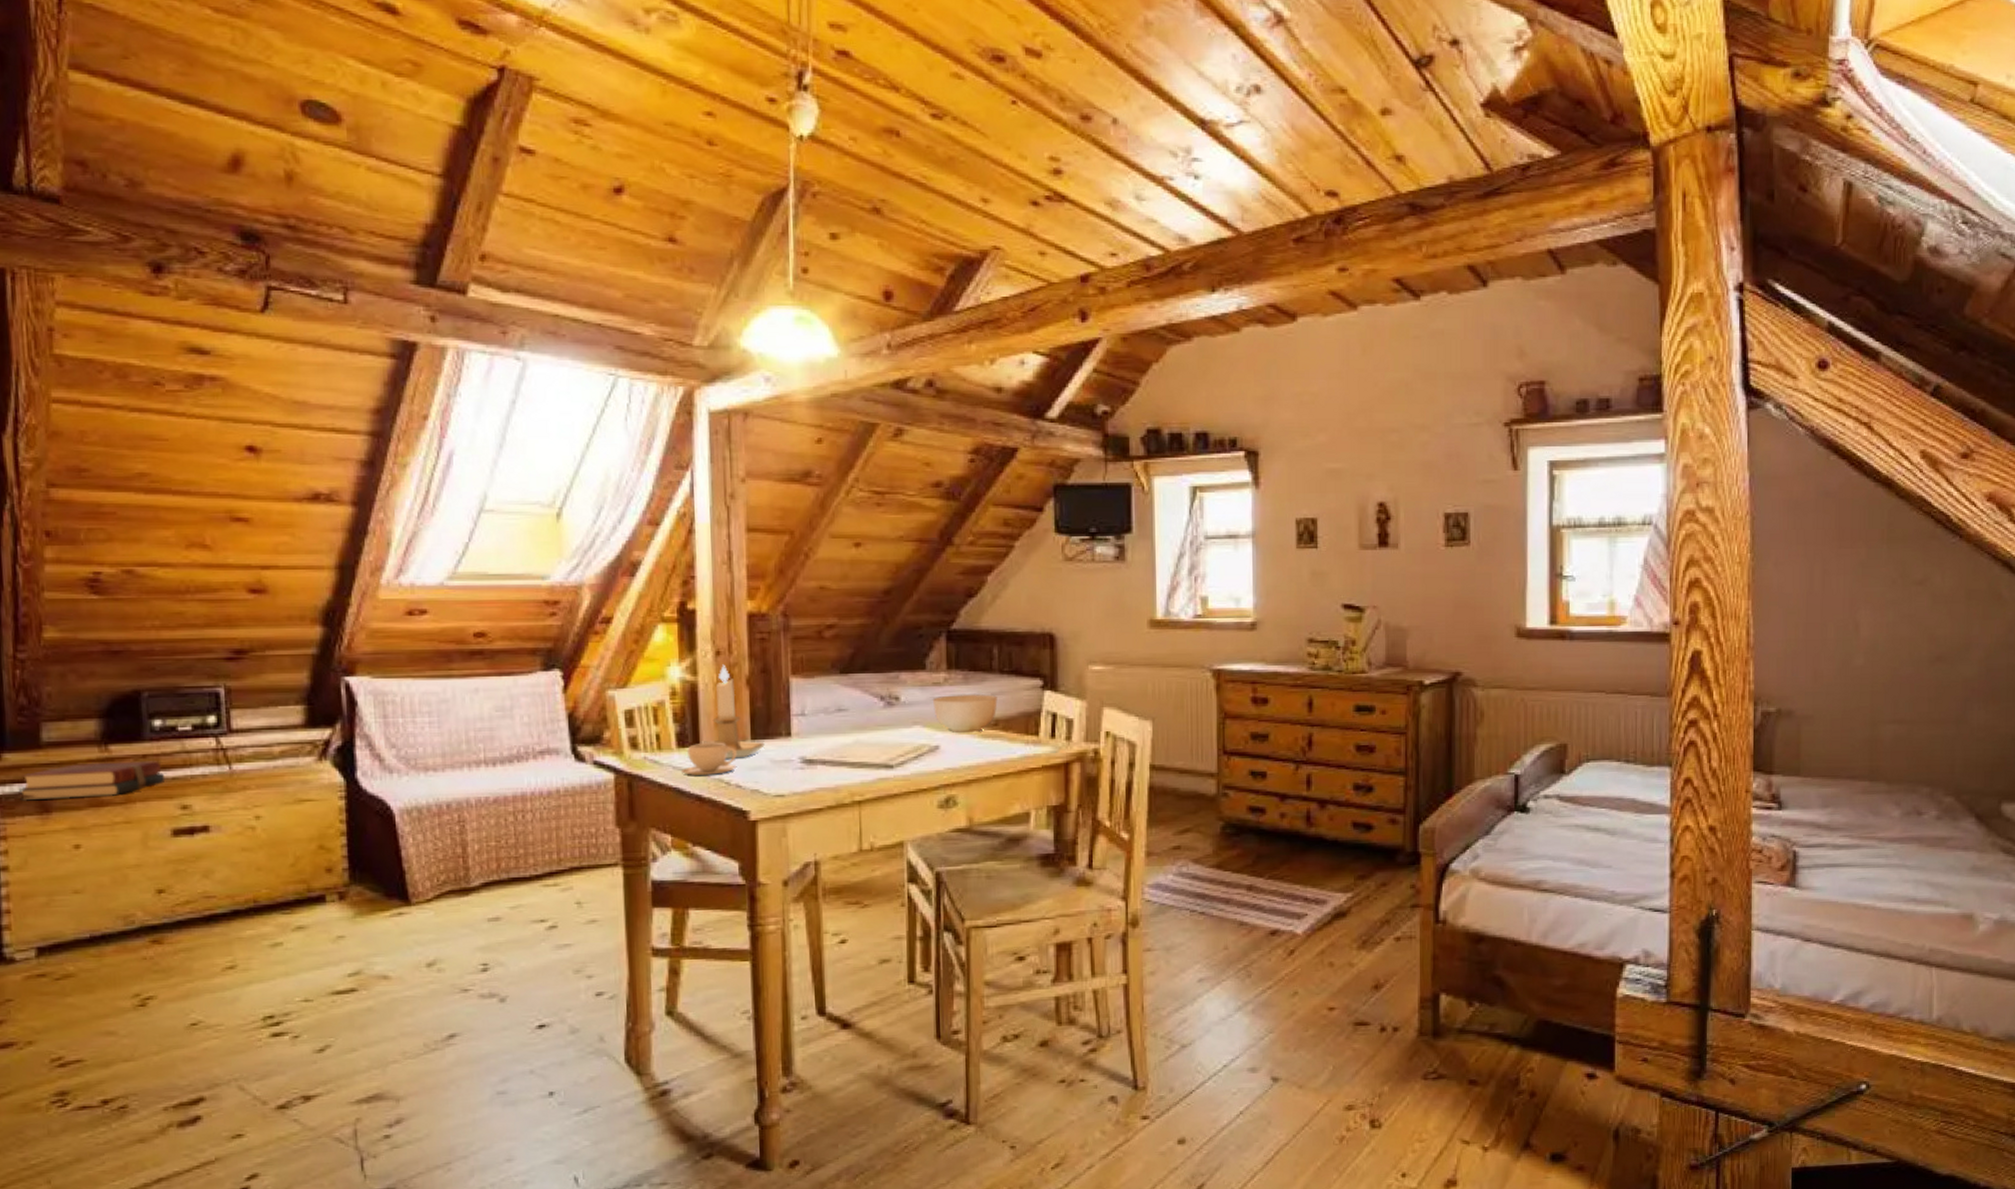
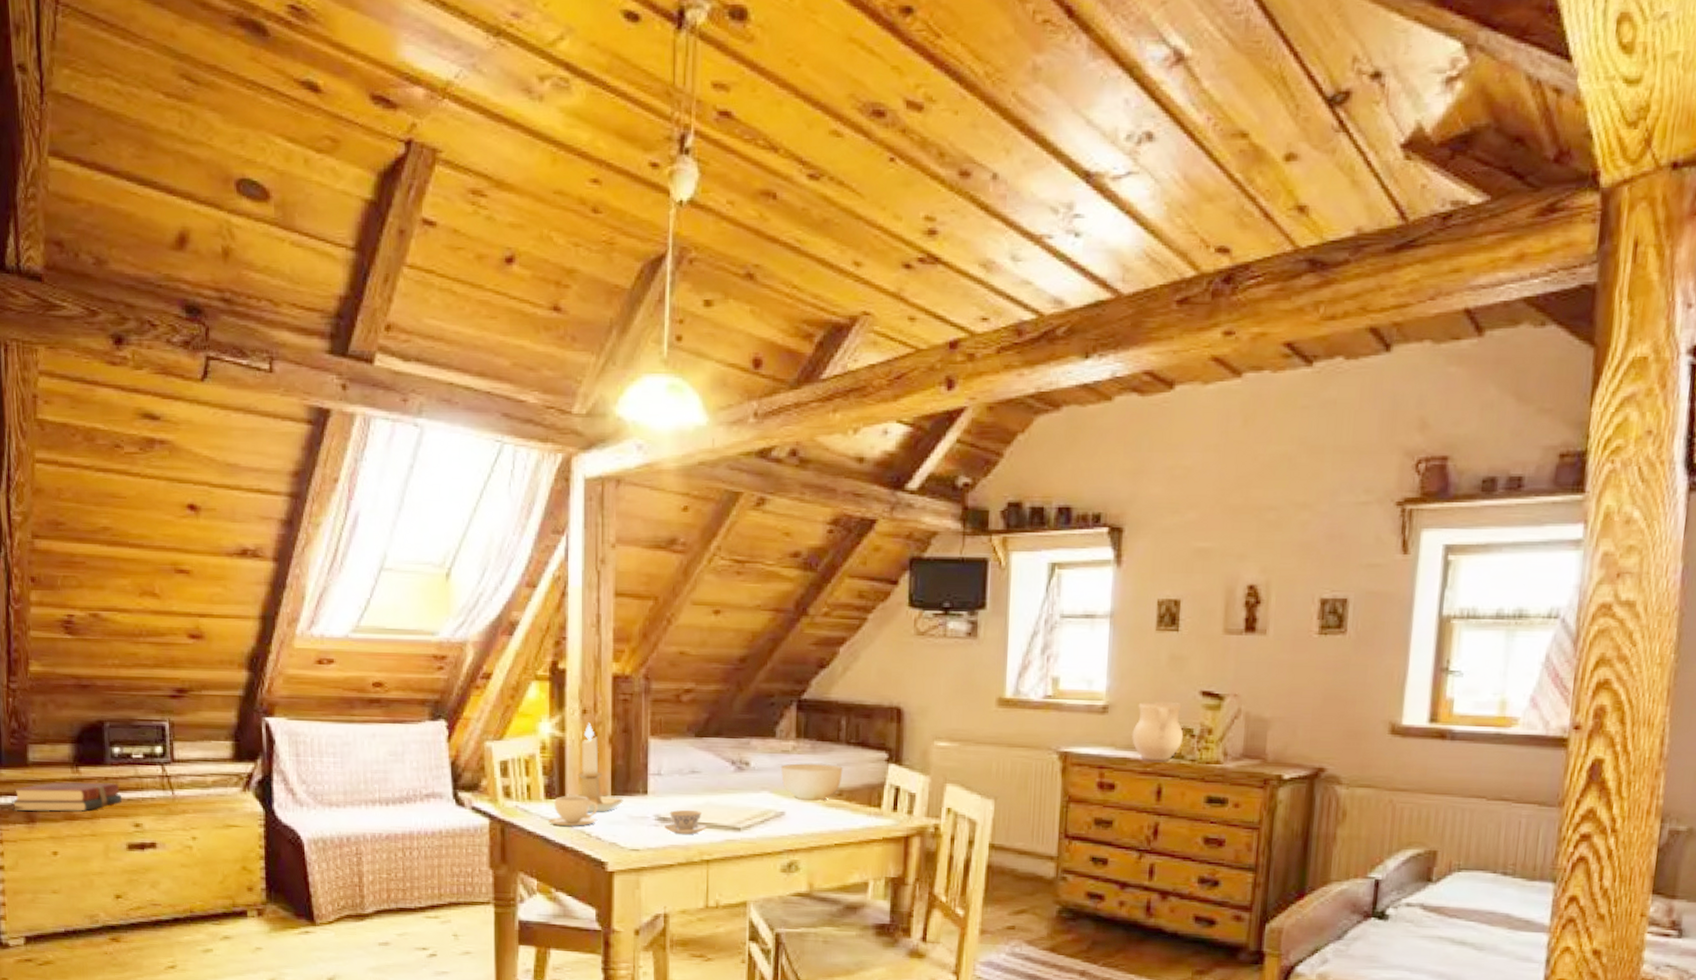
teacup: none [811,749,858,777] -> present [664,809,707,835]
ceramic jug: none [1281,616,1330,675] -> present [1132,701,1184,763]

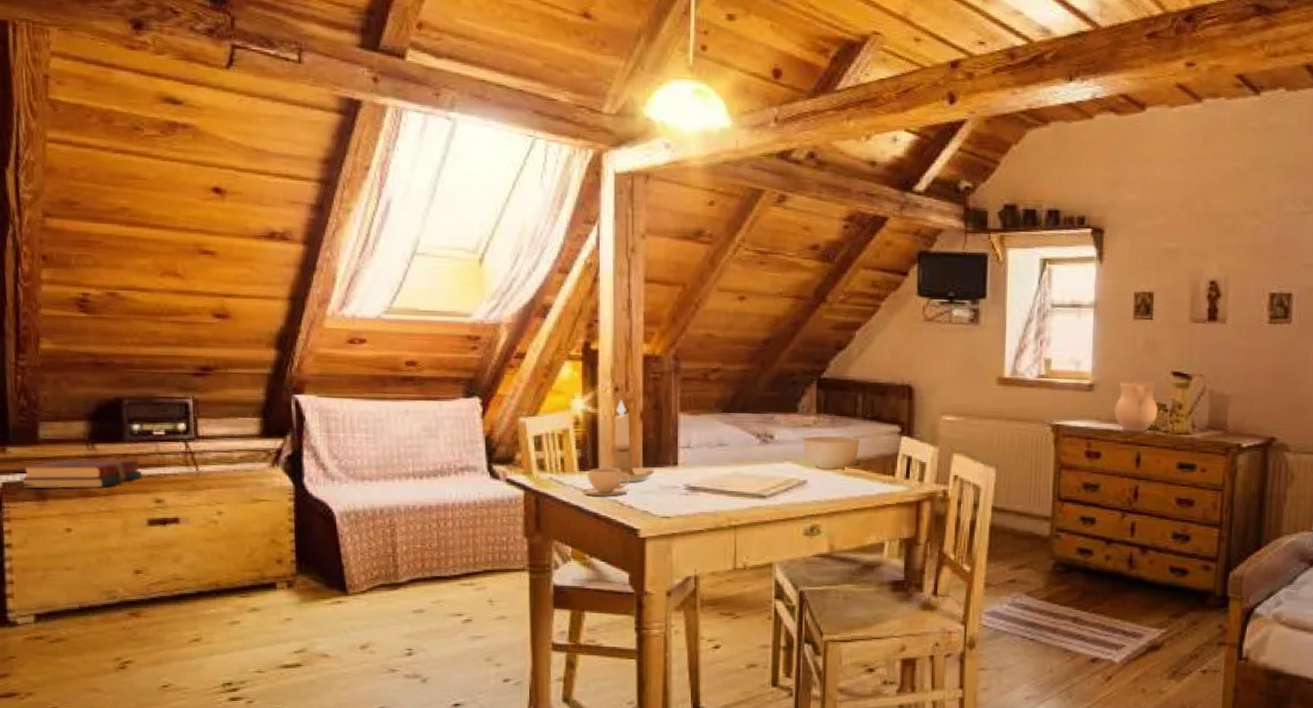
teacup: present [664,809,707,835] -> none [694,479,735,503]

